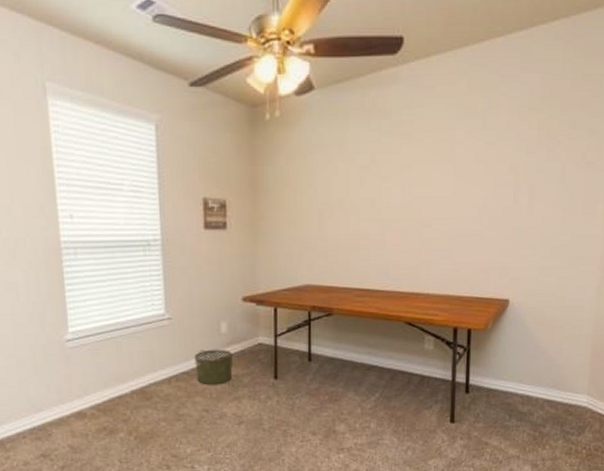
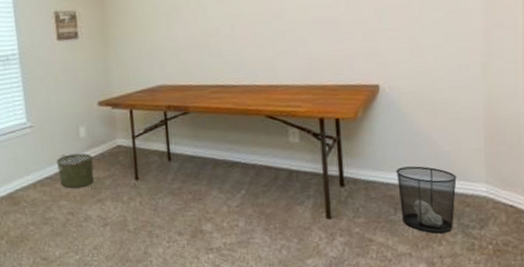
waste bin: none [514,377,564,439] -> present [395,166,457,234]

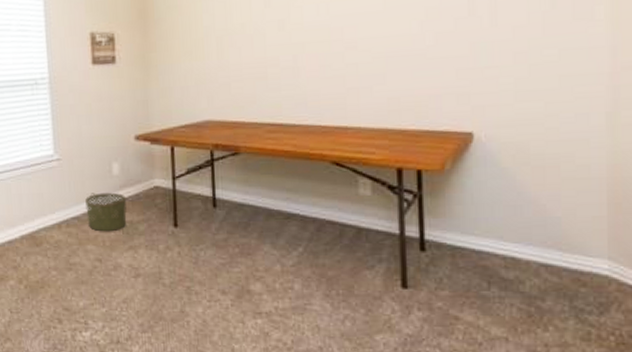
waste bin: present [395,166,457,234] -> none [491,233,570,317]

